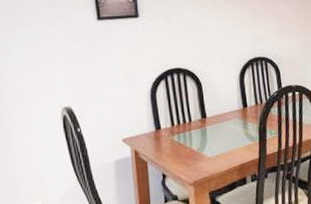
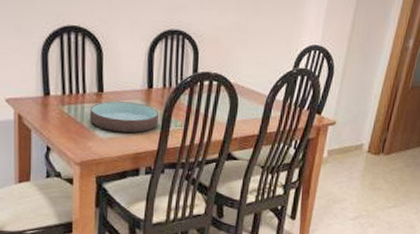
bowl: none [196,121,257,150] -> present [89,101,160,134]

